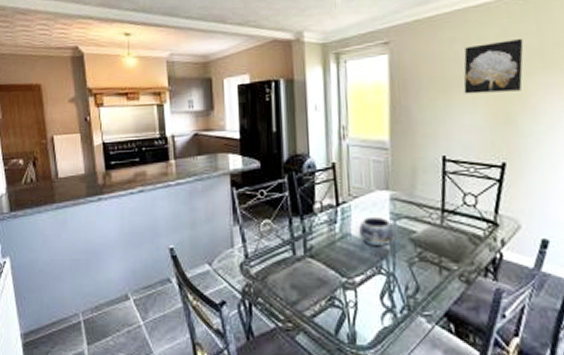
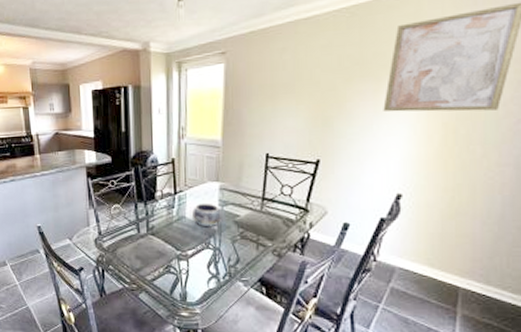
wall art: present [463,39,524,94] -> none [289,50,346,100]

